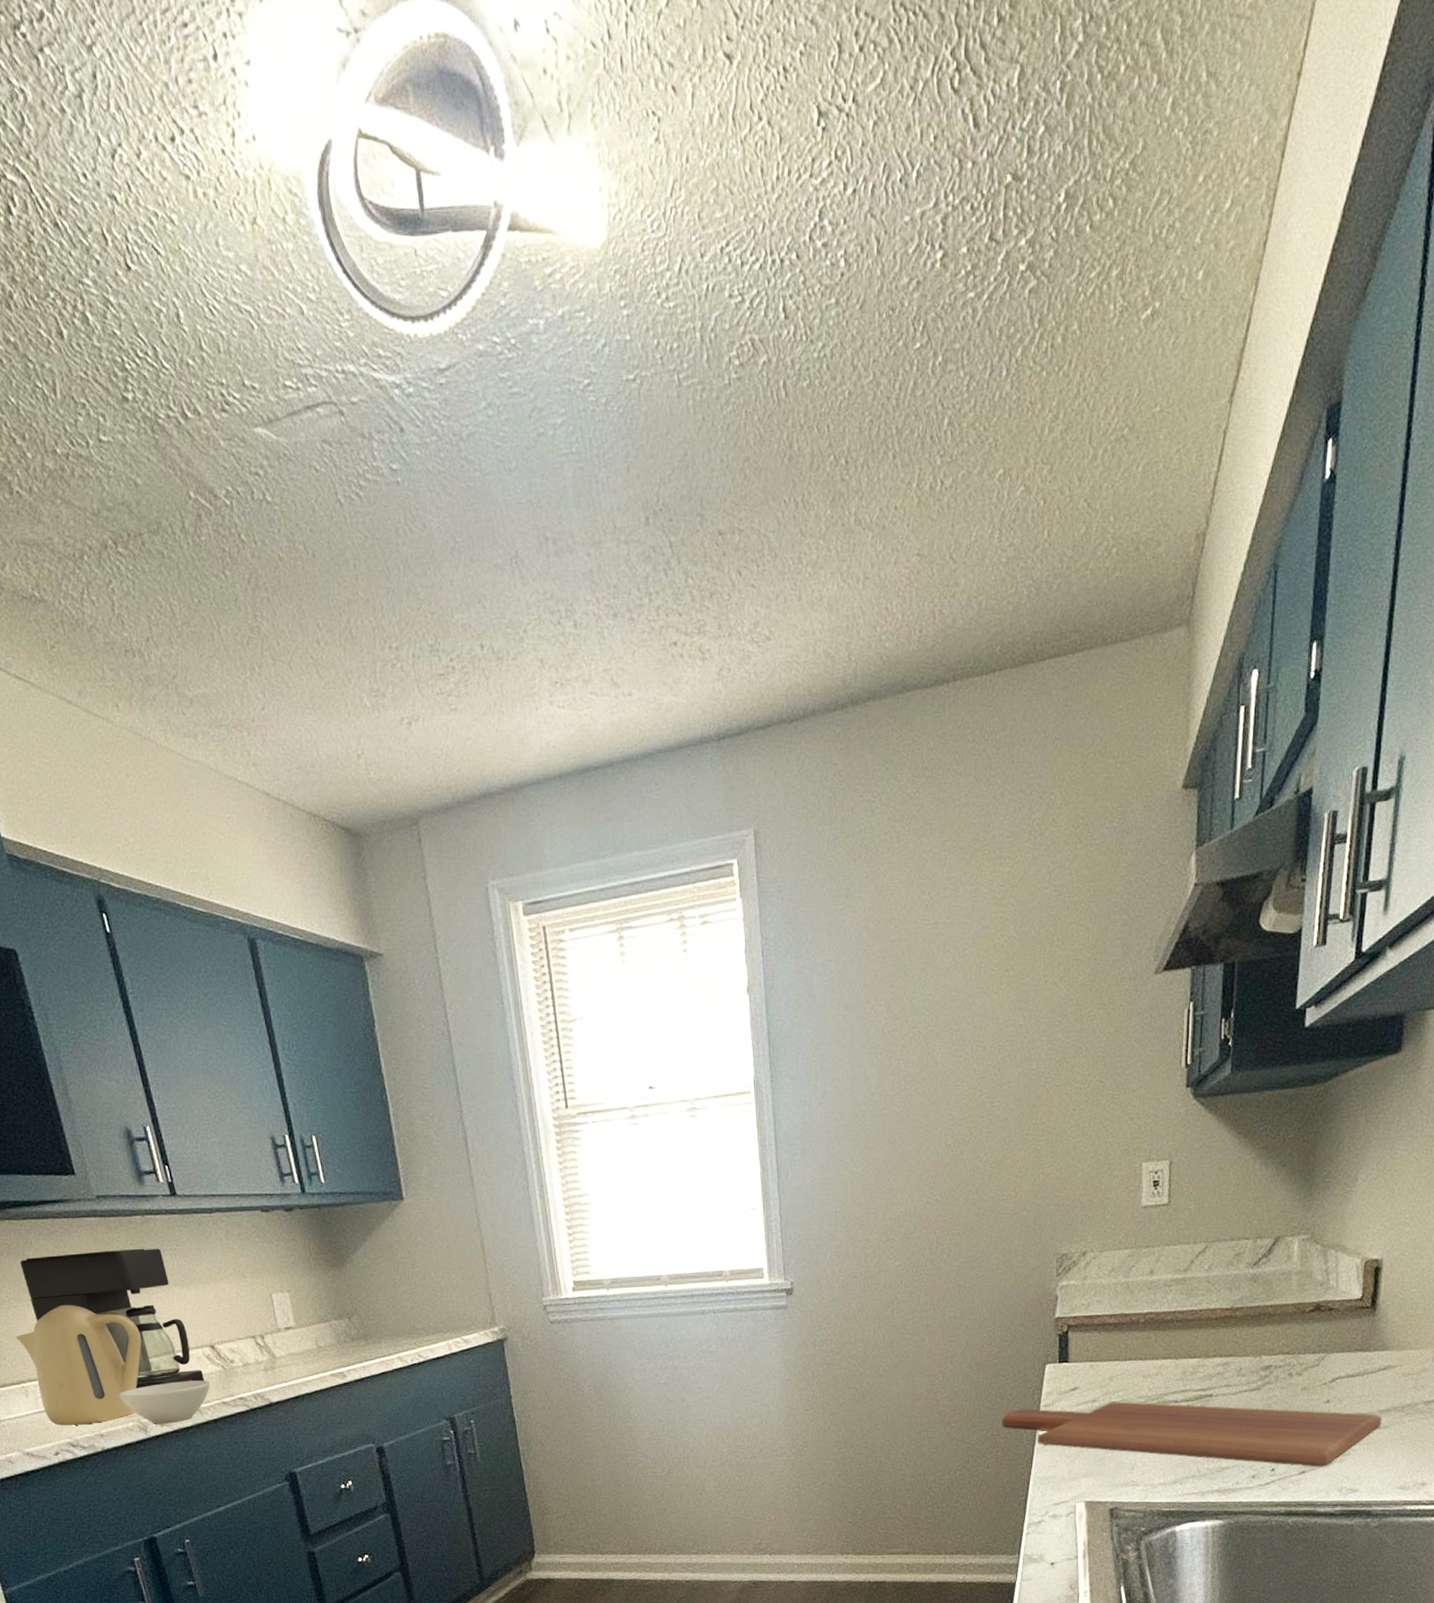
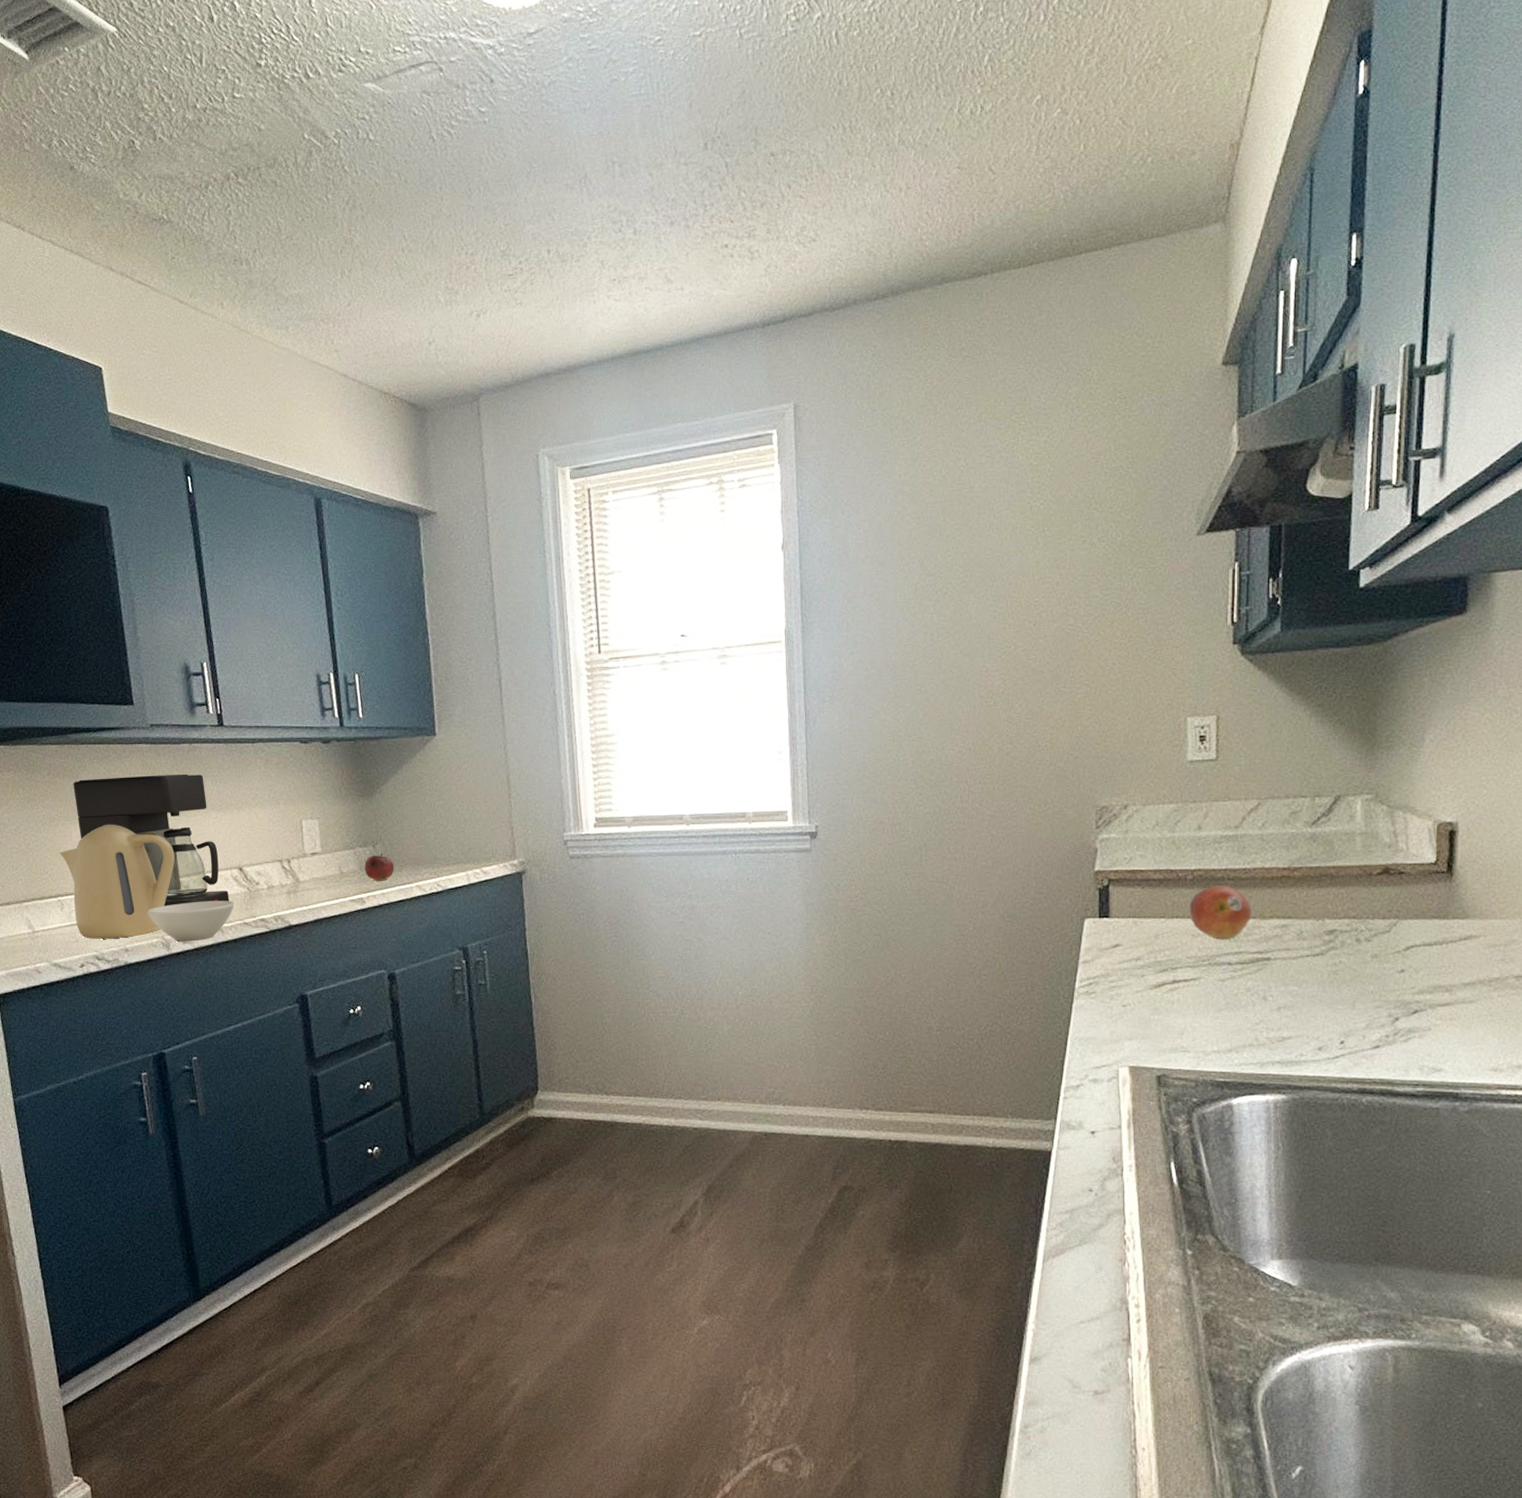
fruit: none [341,1325,373,1354] -> present [364,853,395,881]
cutting board: present [1001,1401,1382,1468] -> none [1036,961,1466,1043]
fruit: none [1141,1327,1197,1380] -> present [1189,885,1252,940]

